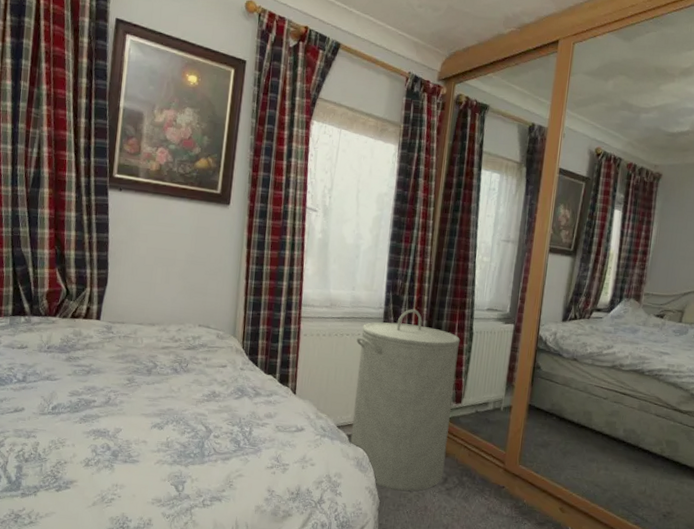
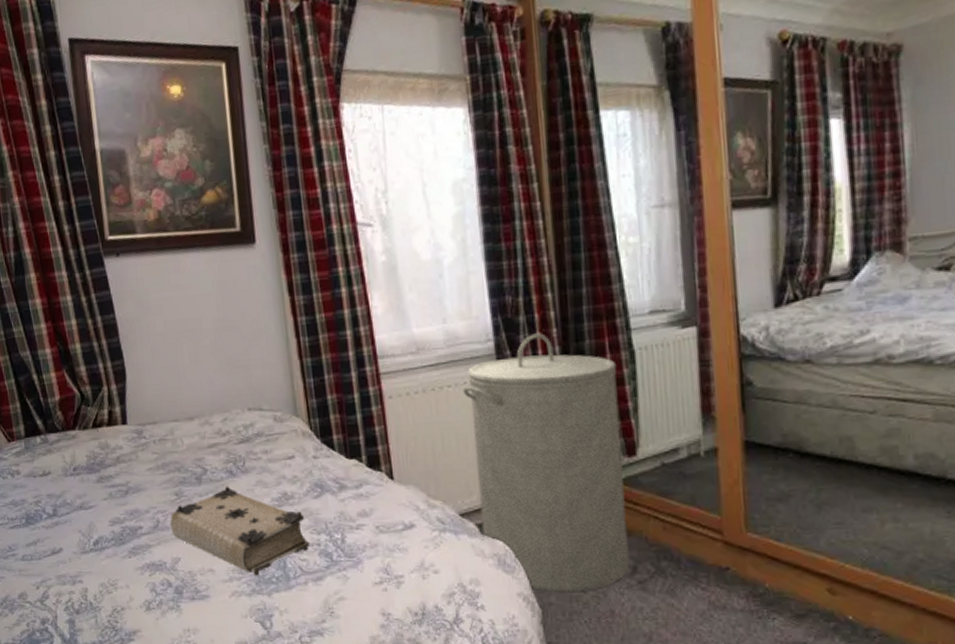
book: none [118,380,225,451] -> present [170,486,311,576]

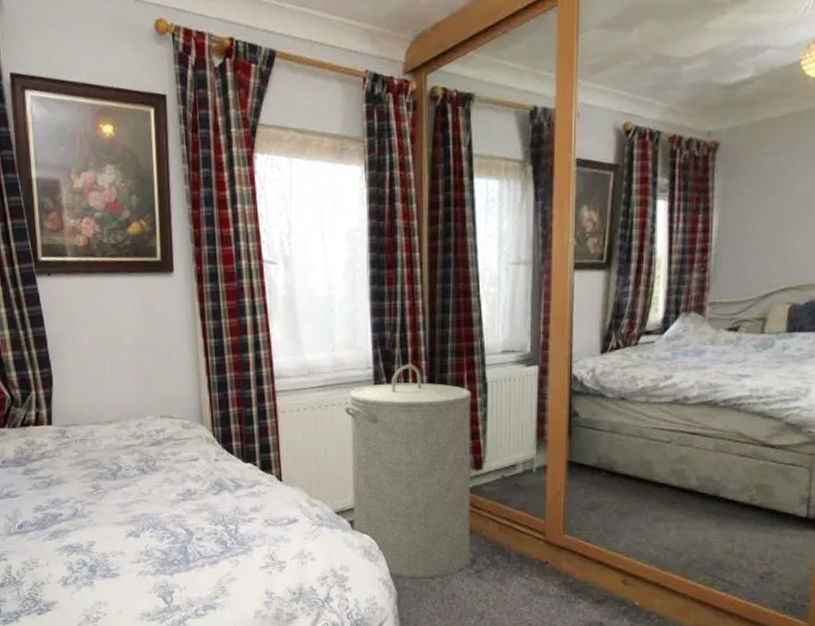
book: present [170,486,311,576] -> none [87,482,209,559]

